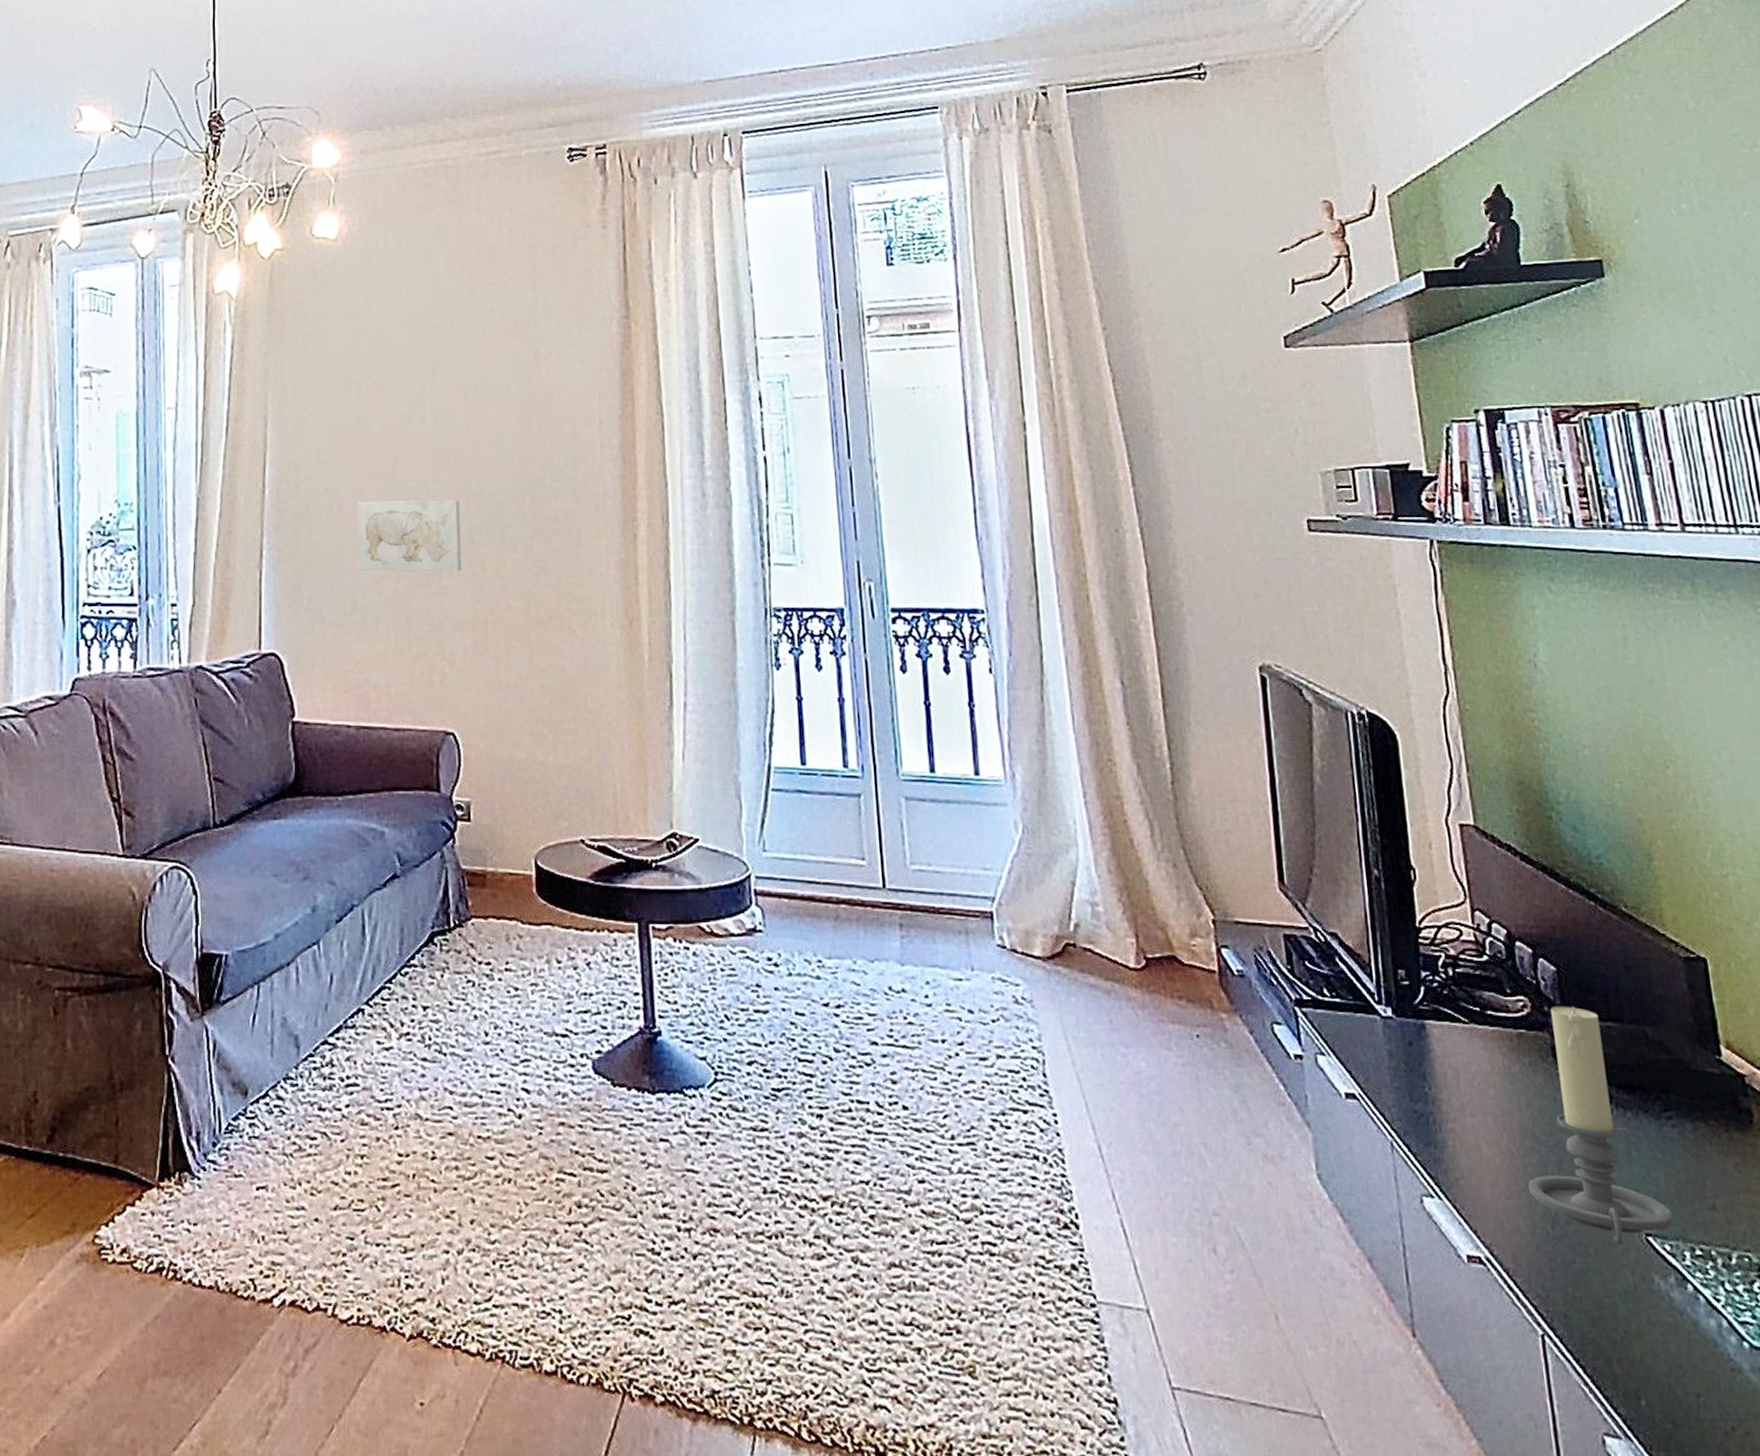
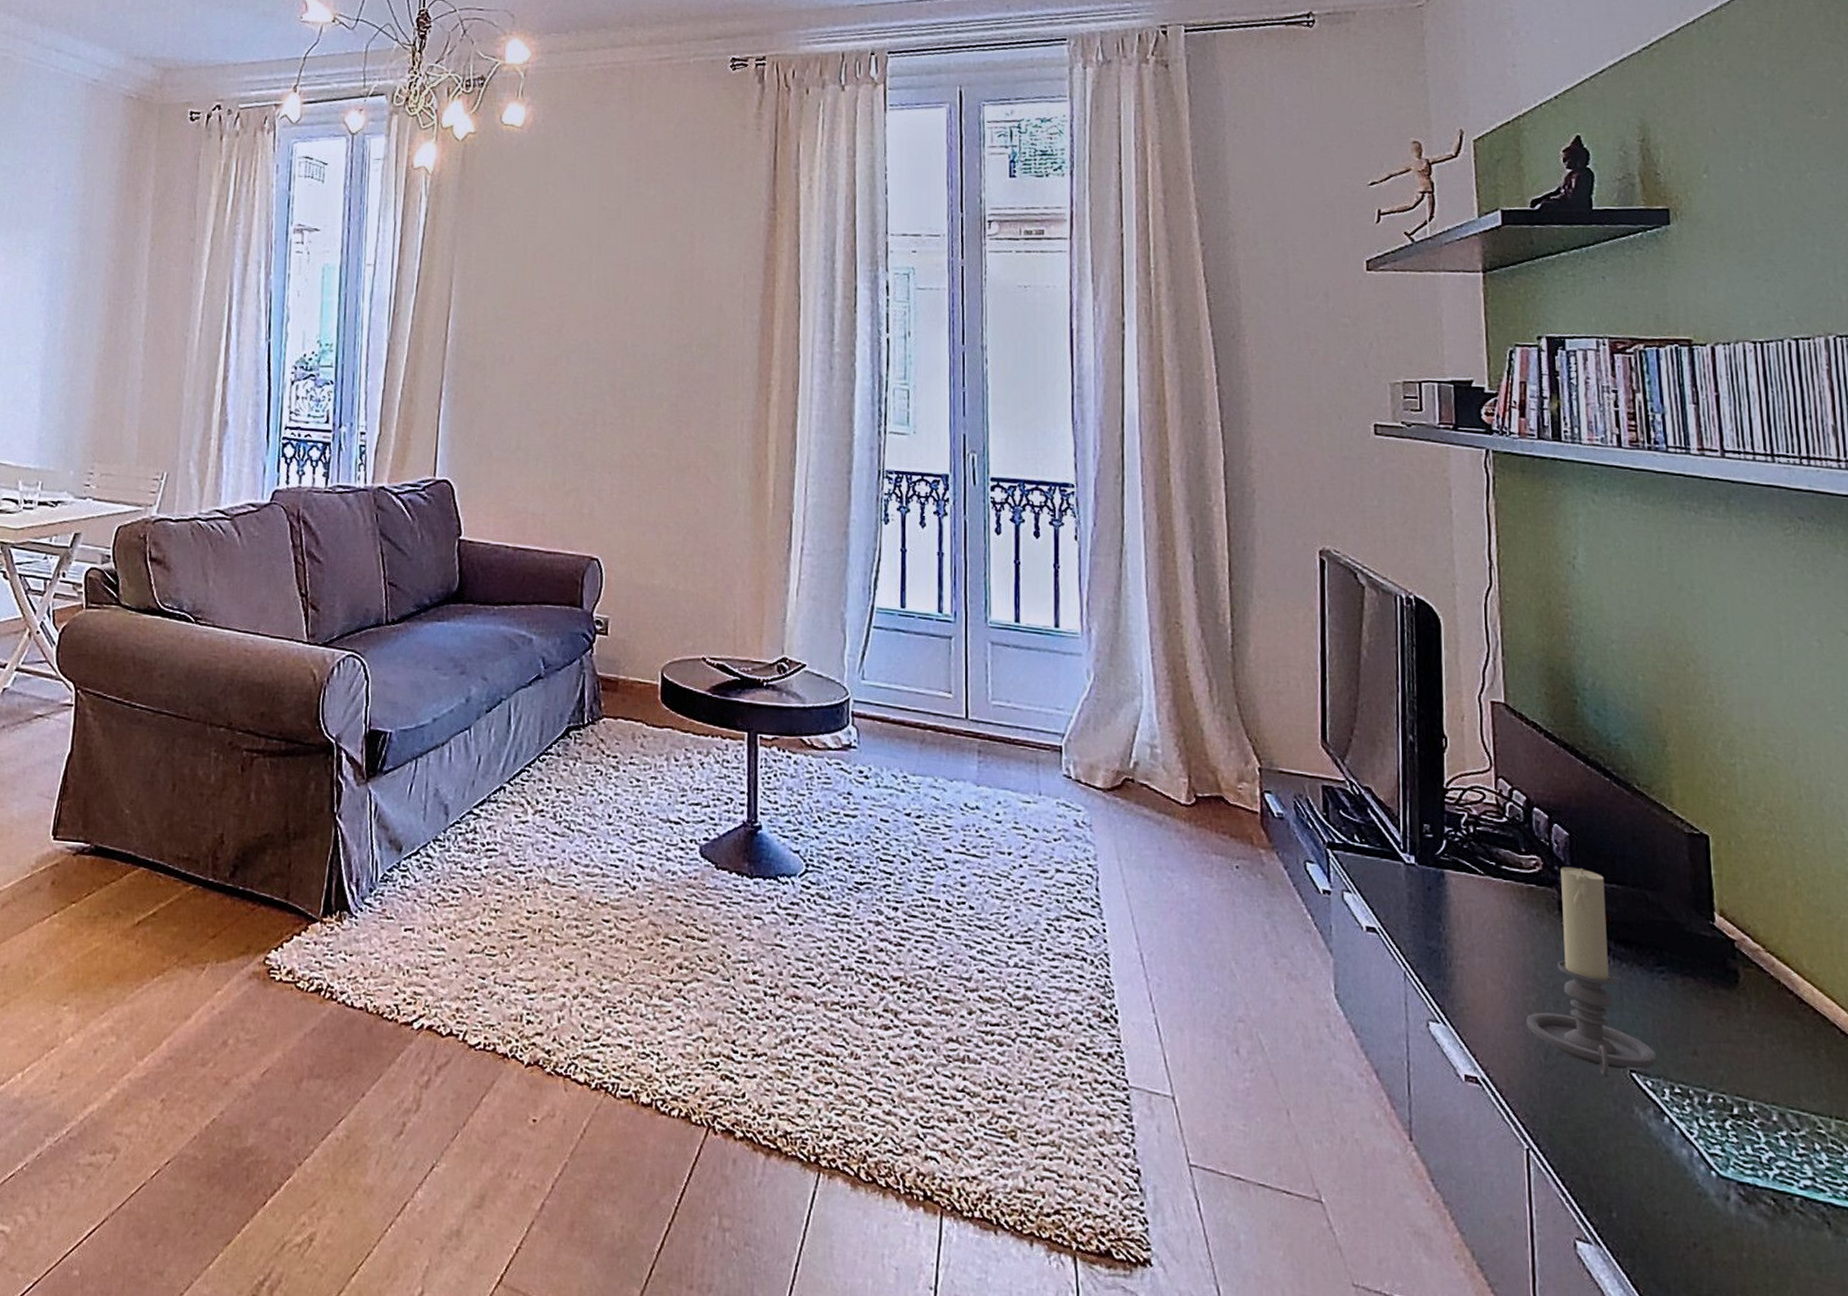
wall art: present [357,500,461,572] -> none [524,354,616,421]

